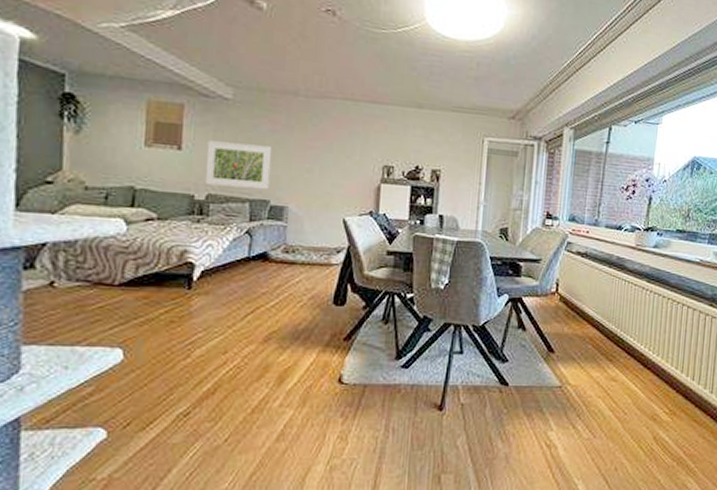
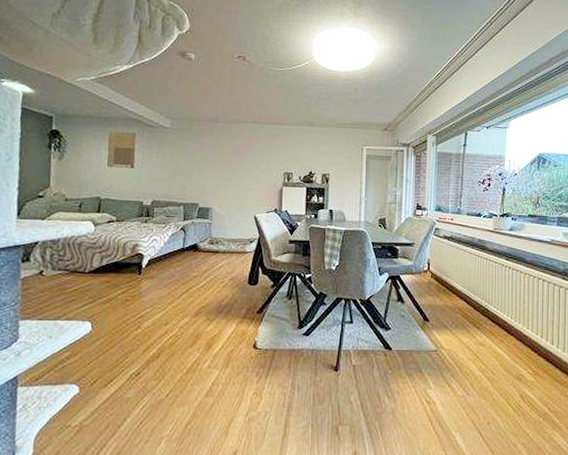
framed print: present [204,140,273,190] -> none [150,160,200,196]

